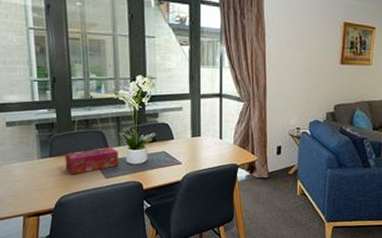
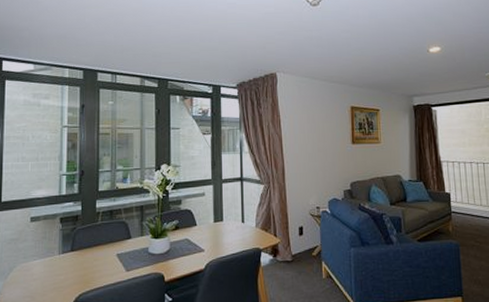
tissue box: present [64,146,119,175] -> none [86,237,141,270]

